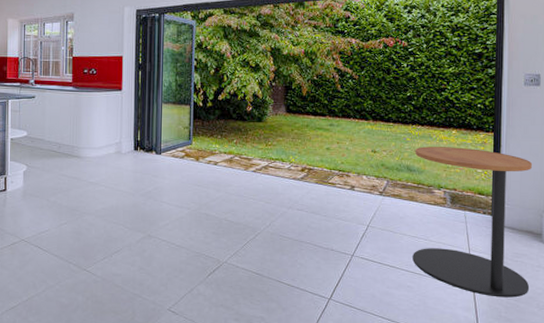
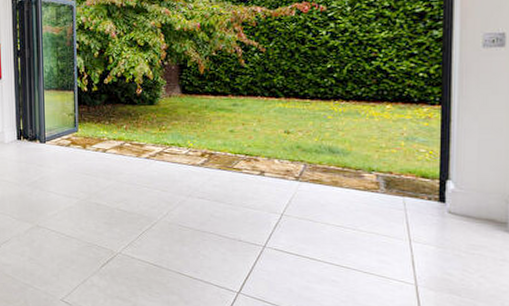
side table: present [413,146,533,298] -> none [338,124,495,295]

